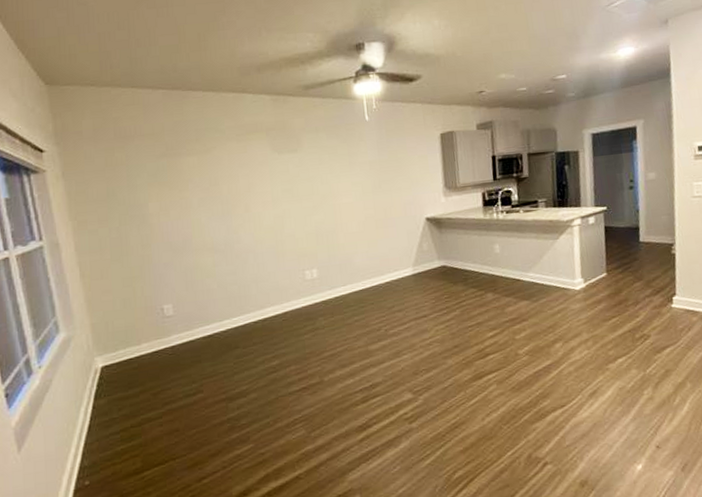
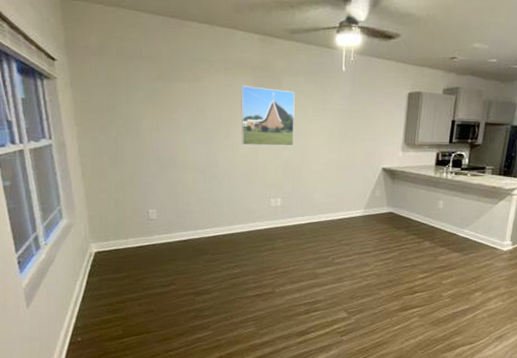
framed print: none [257,149,323,215] -> present [241,86,295,147]

